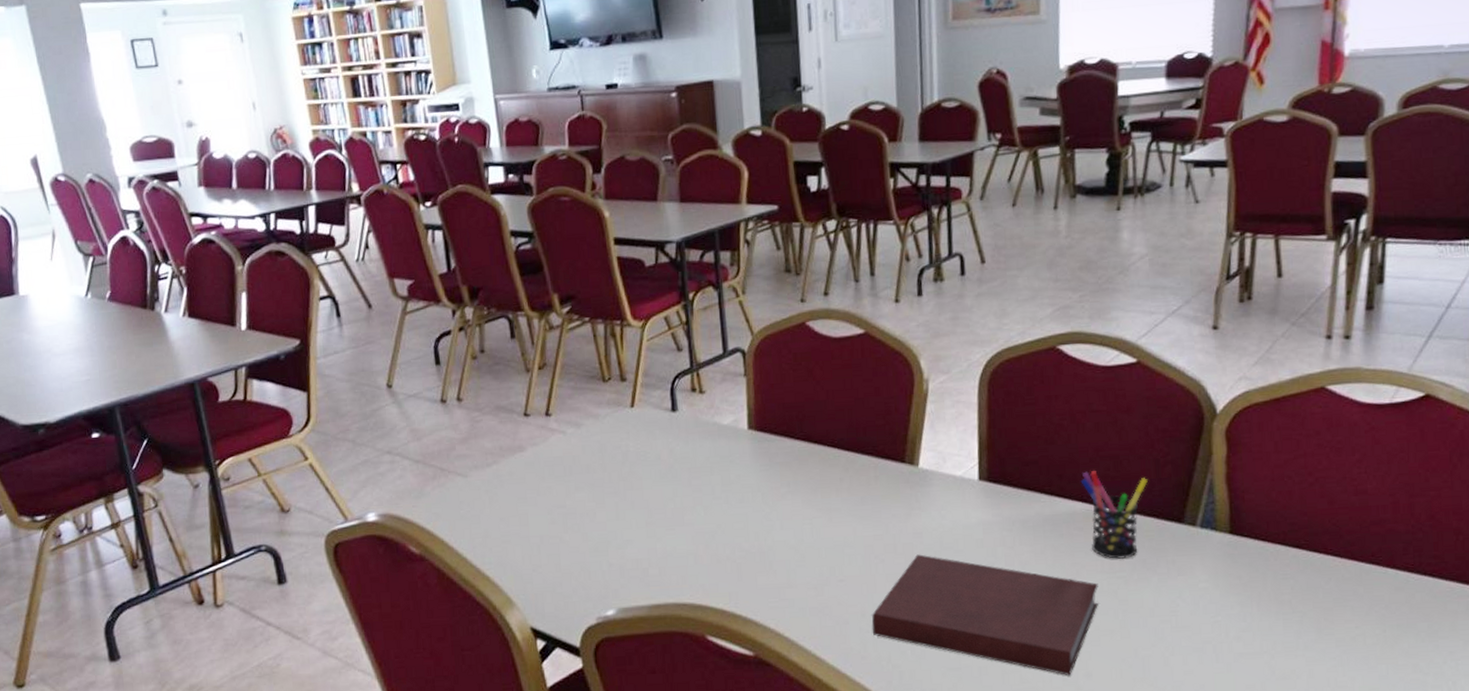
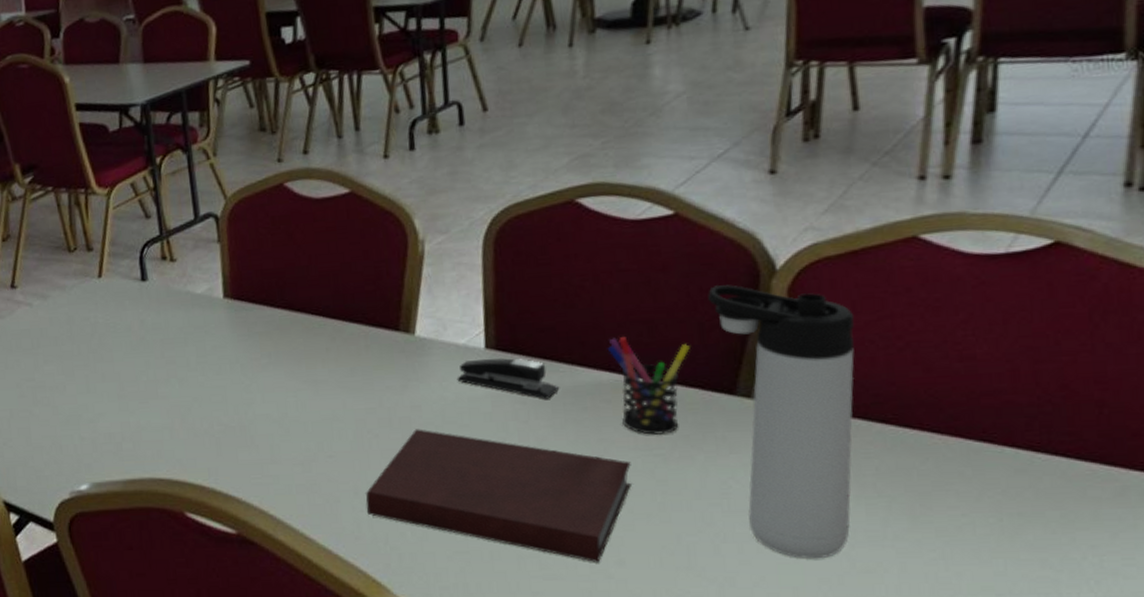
stapler: none [953,489,1041,527] -> present [456,358,560,399]
thermos bottle: none [1163,426,1276,668] -> present [708,285,855,559]

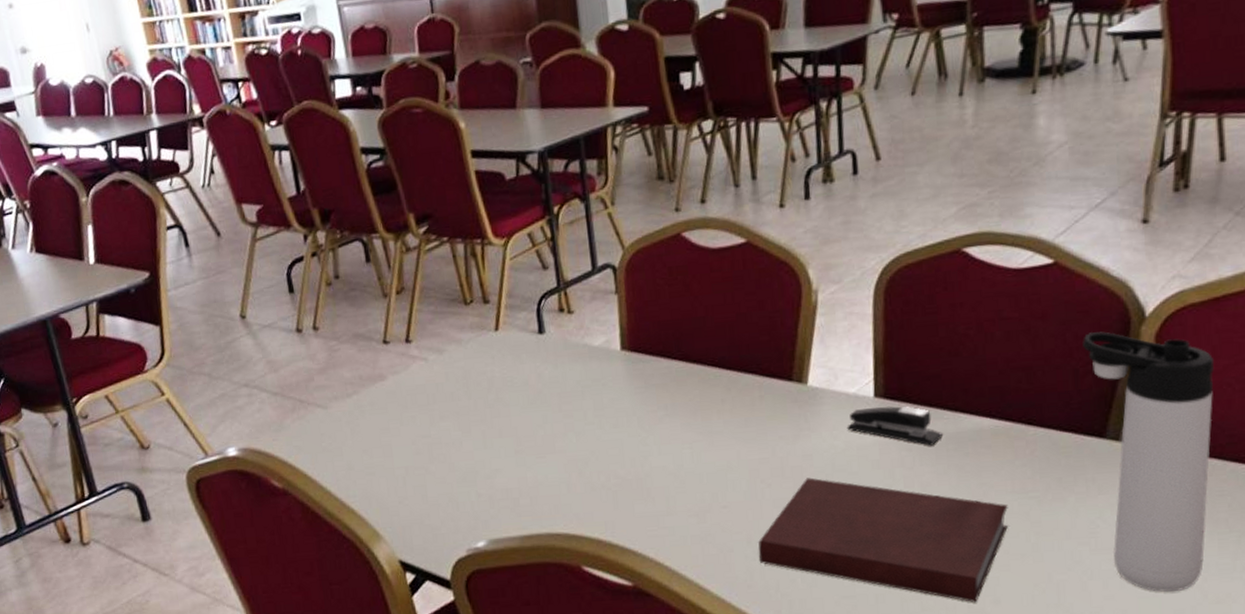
pen holder: present [607,337,690,435] -> none [988,384,1065,478]

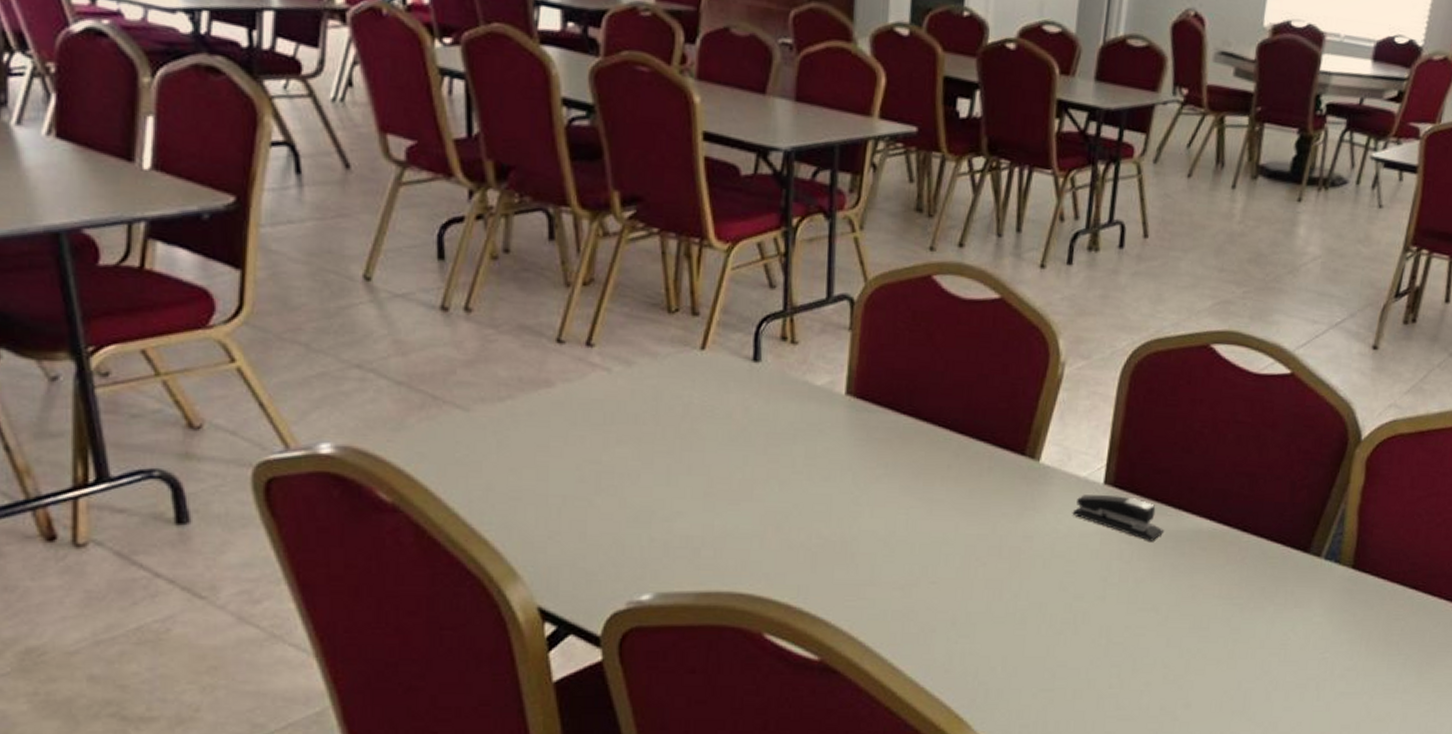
notebook: present [758,477,1008,603] -> none [961,560,1213,705]
thermos bottle: present [1083,331,1214,592] -> none [1297,448,1410,708]

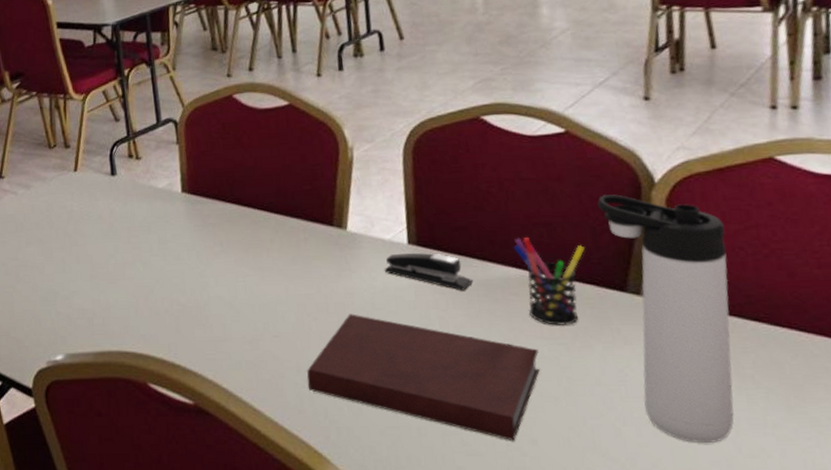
notebook: none [961,560,1213,705] -> present [307,314,540,442]
pen holder: none [1212,487,1281,585] -> present [513,237,585,325]
thermos bottle: none [1297,448,1410,708] -> present [597,194,734,444]

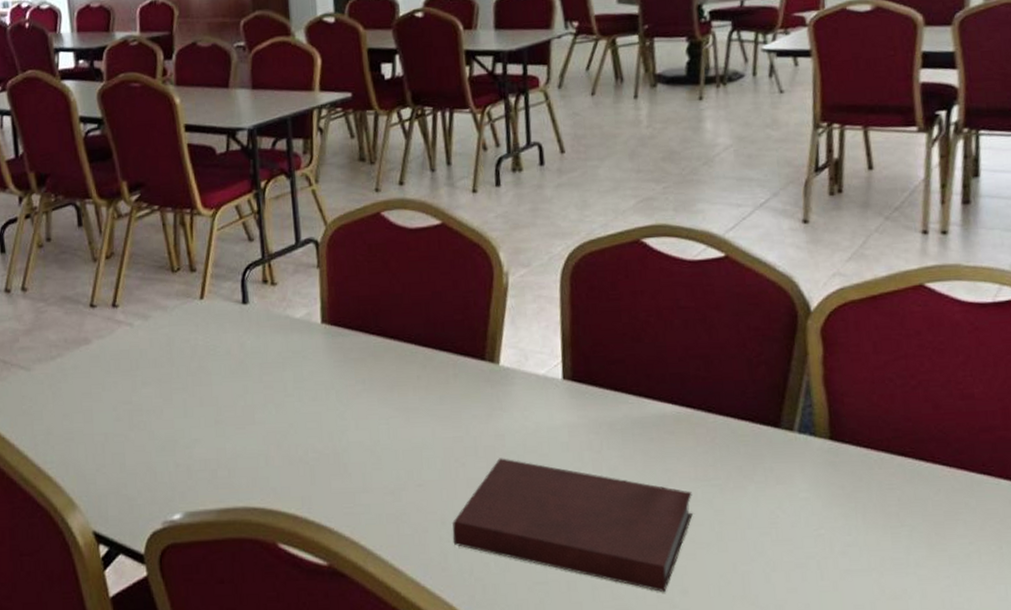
stapler: present [384,253,474,291] -> none [537,389,629,430]
pen holder: present [513,237,585,325] -> none [670,371,741,466]
thermos bottle: present [597,194,734,444] -> none [755,324,879,587]

